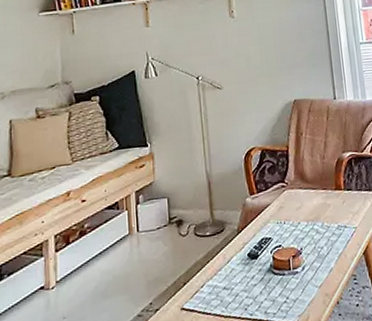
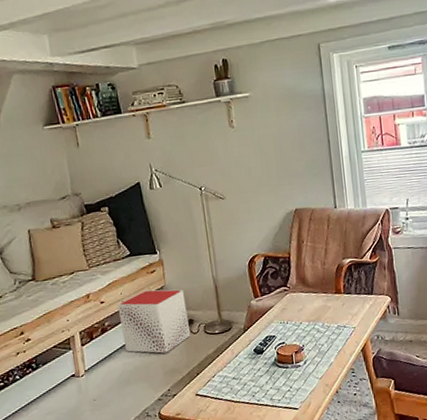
storage basket: none [100,185,180,260] -> present [117,289,191,353]

